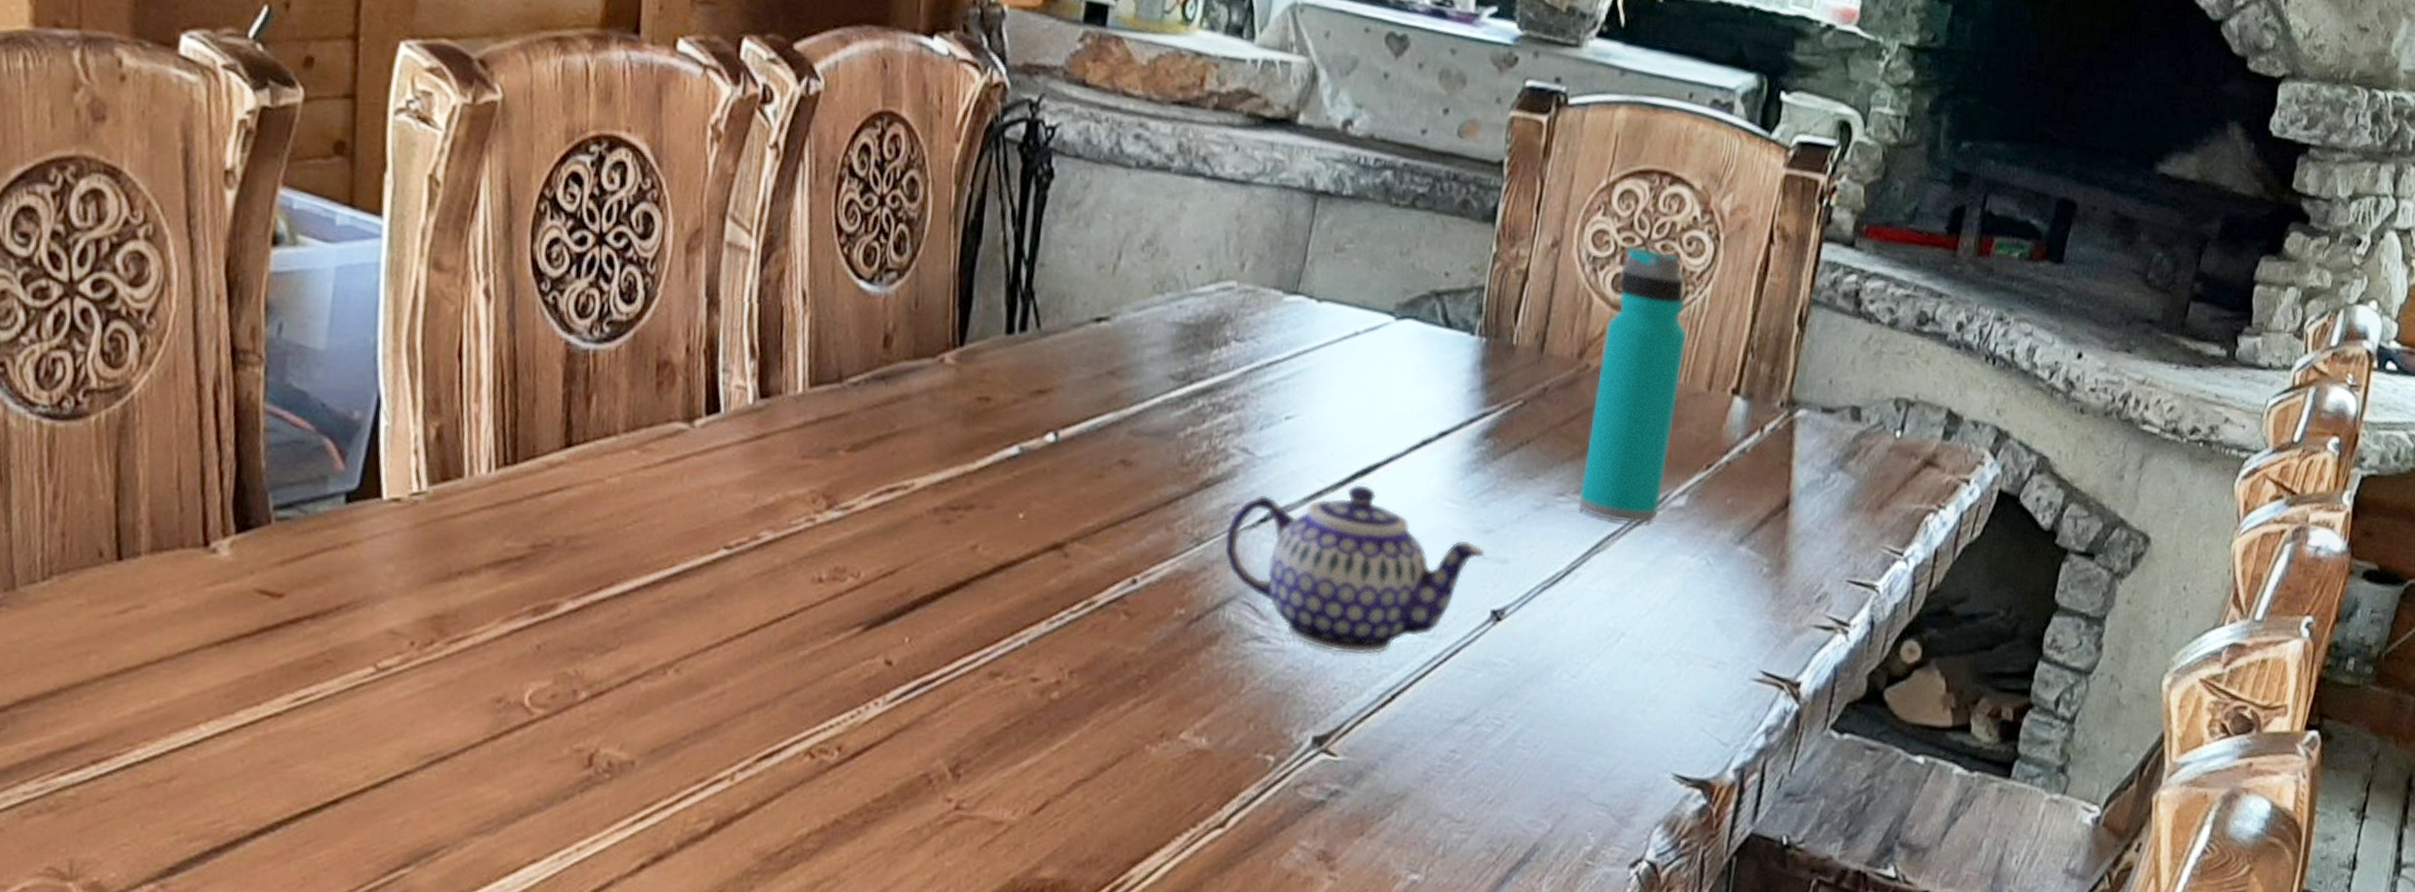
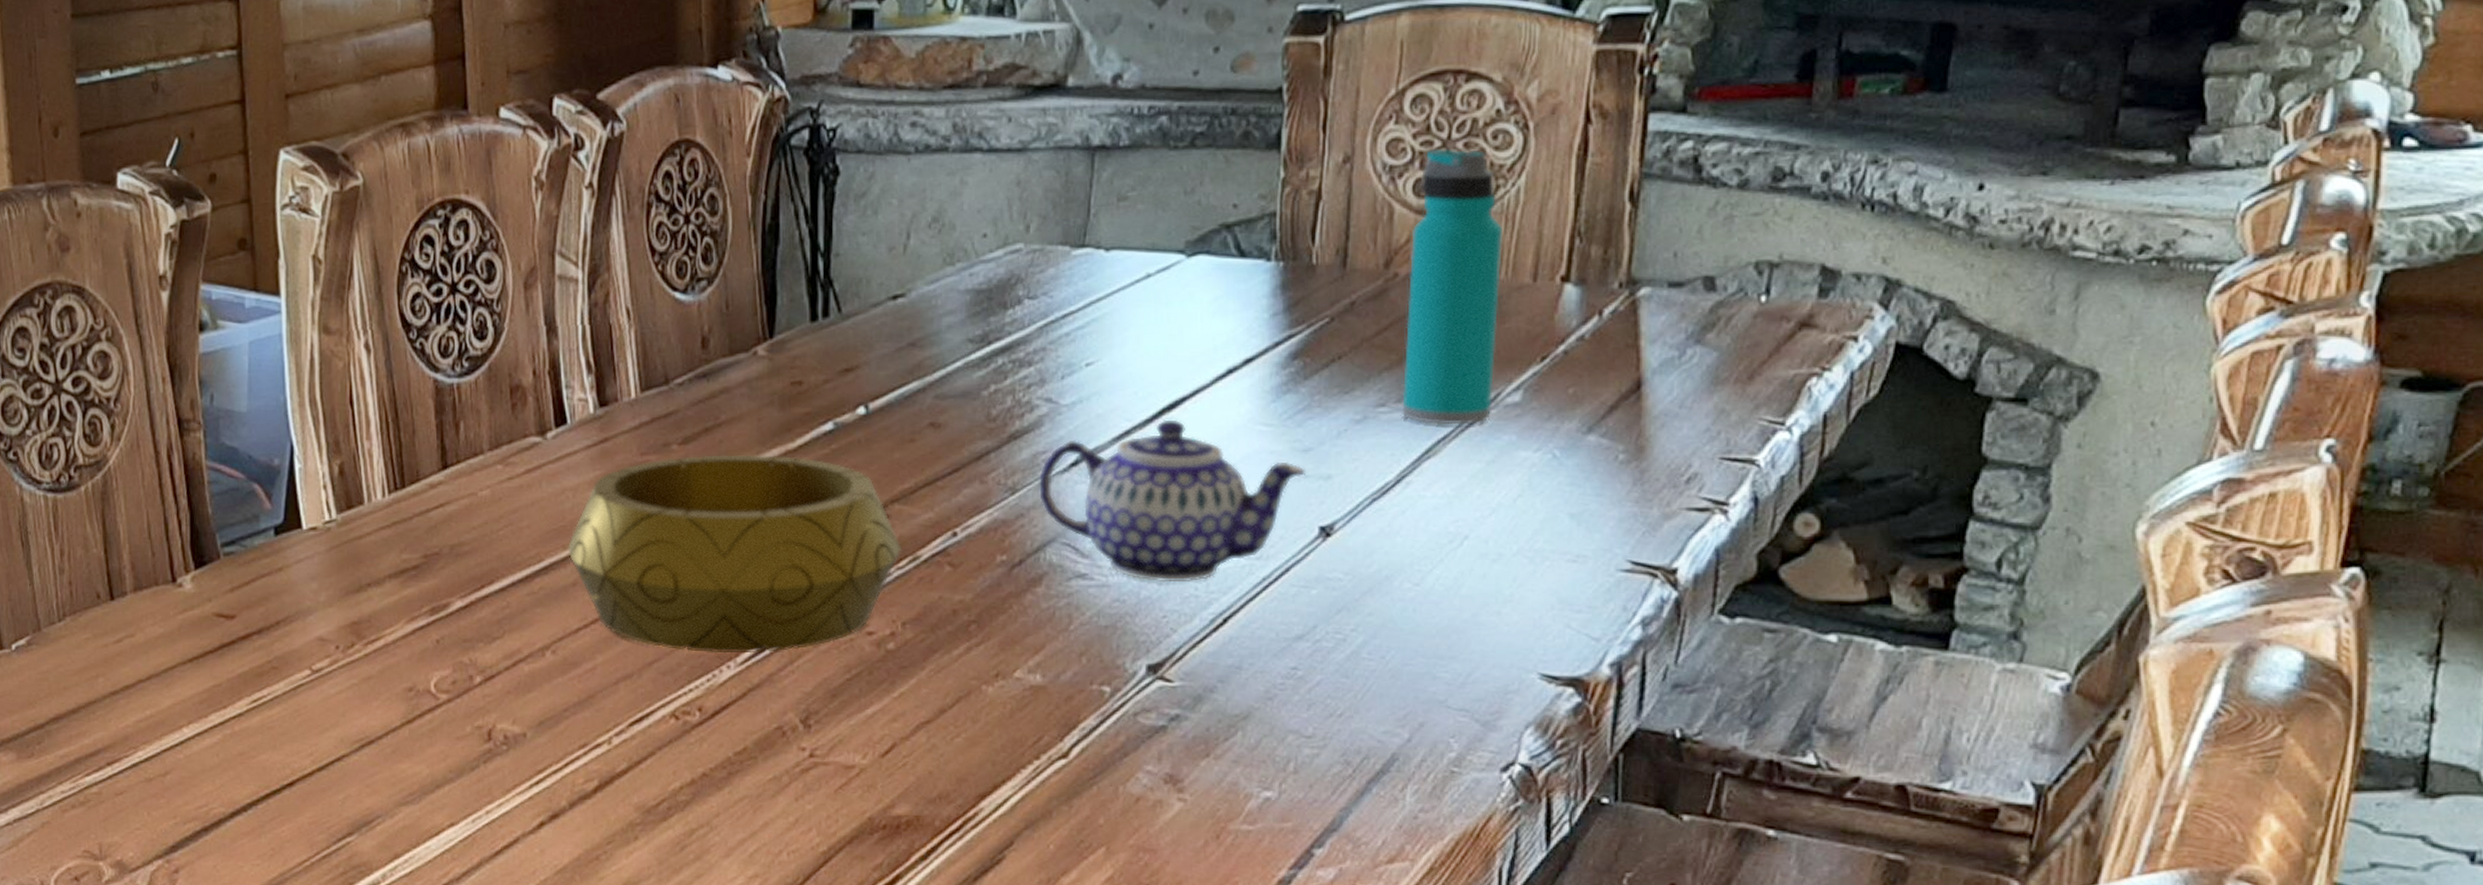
decorative bowl: none [705,464,1079,692] -> present [568,454,903,654]

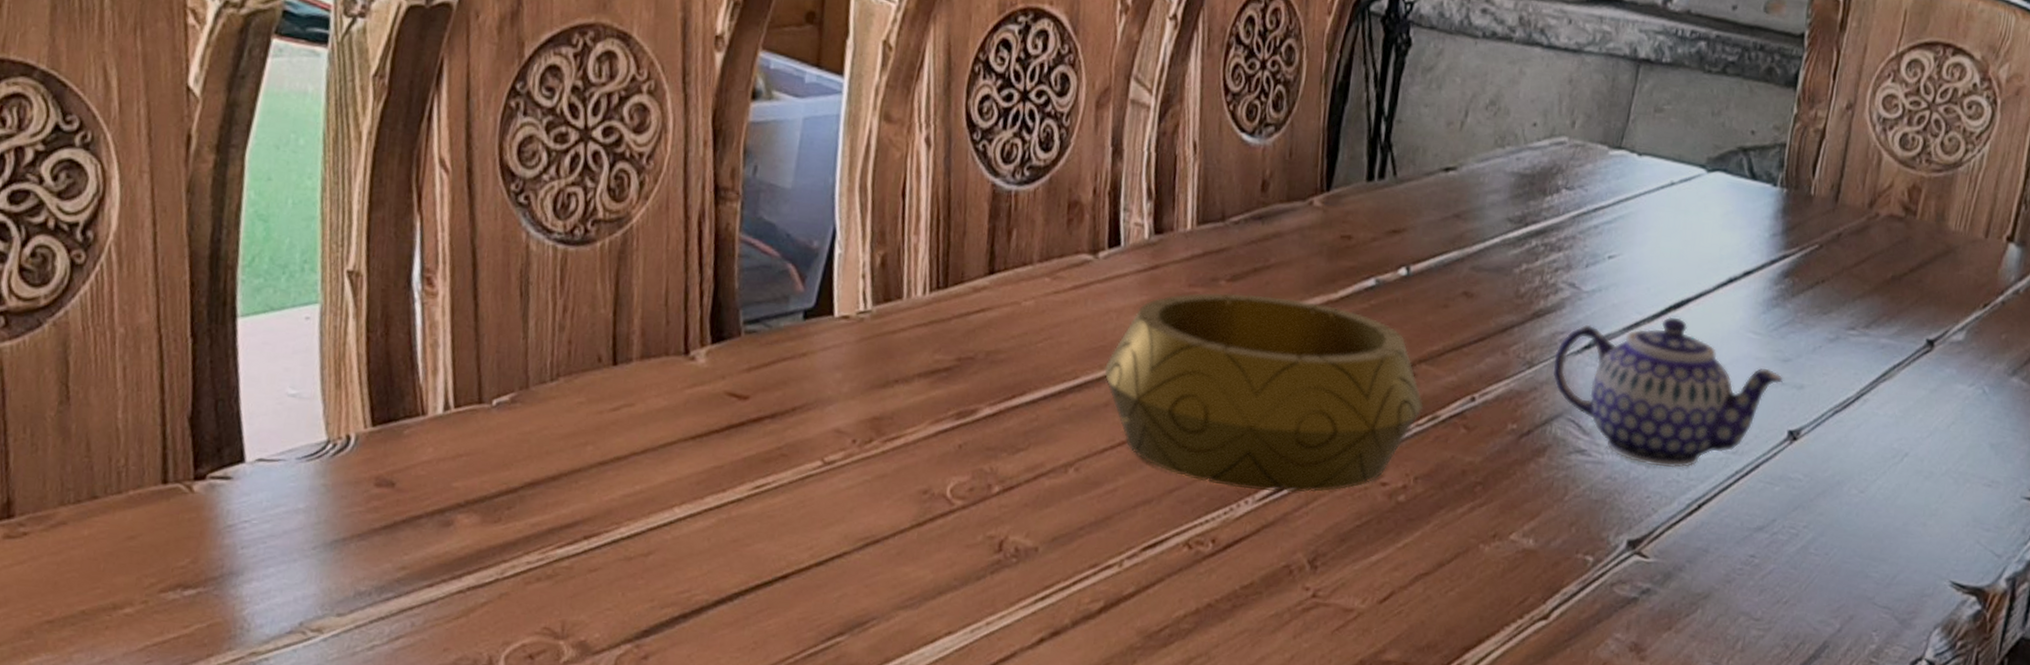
water bottle: present [1402,147,1504,425] -> none [1868,108,1968,356]

